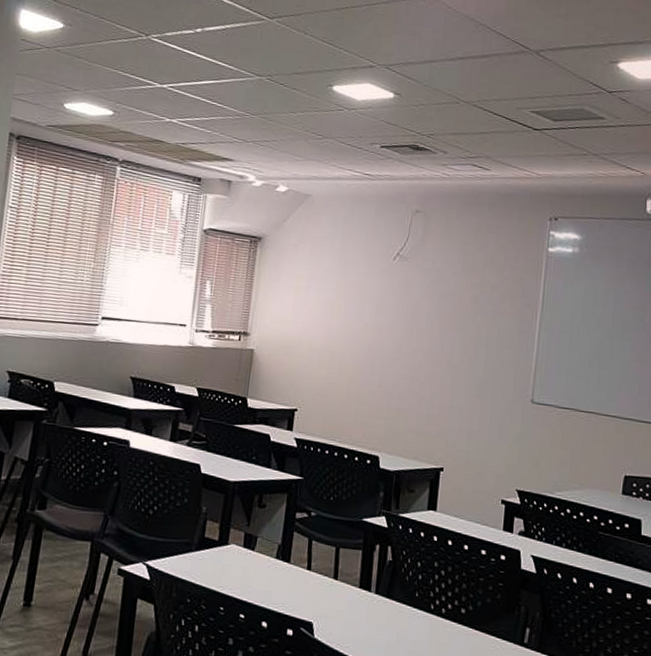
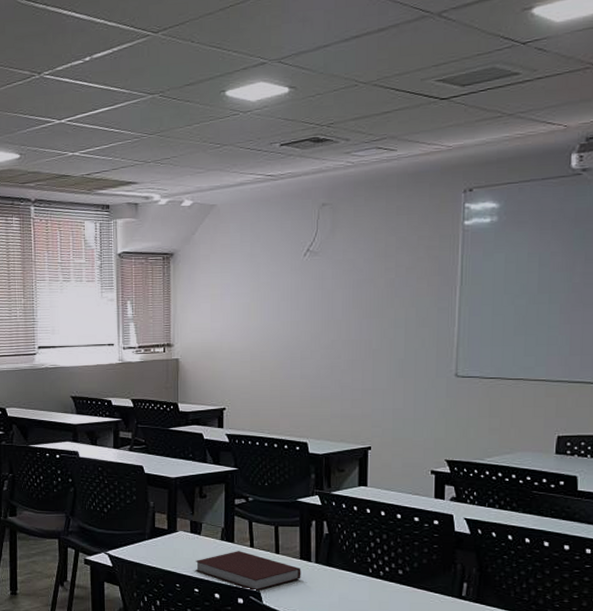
notebook: none [243,572,360,622] -> present [195,551,301,591]

